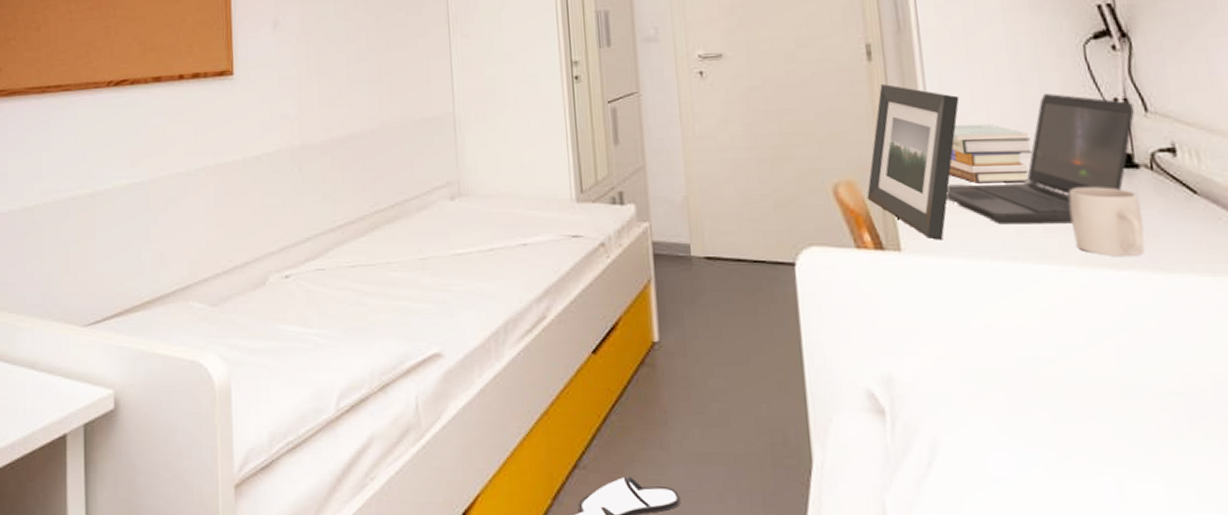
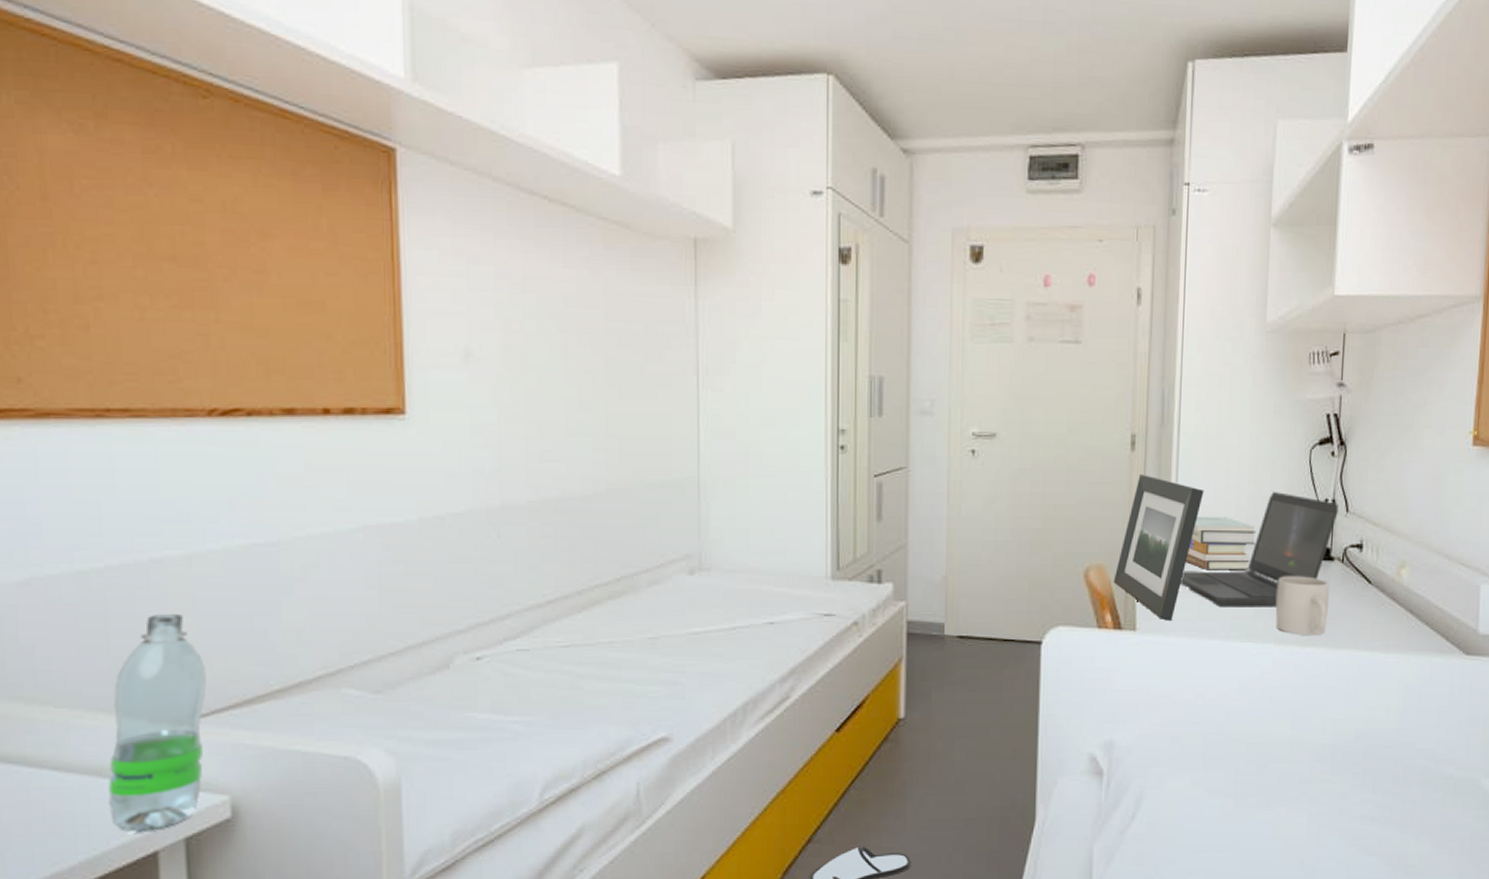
bottle: none [37,240,101,416] -> present [108,614,207,832]

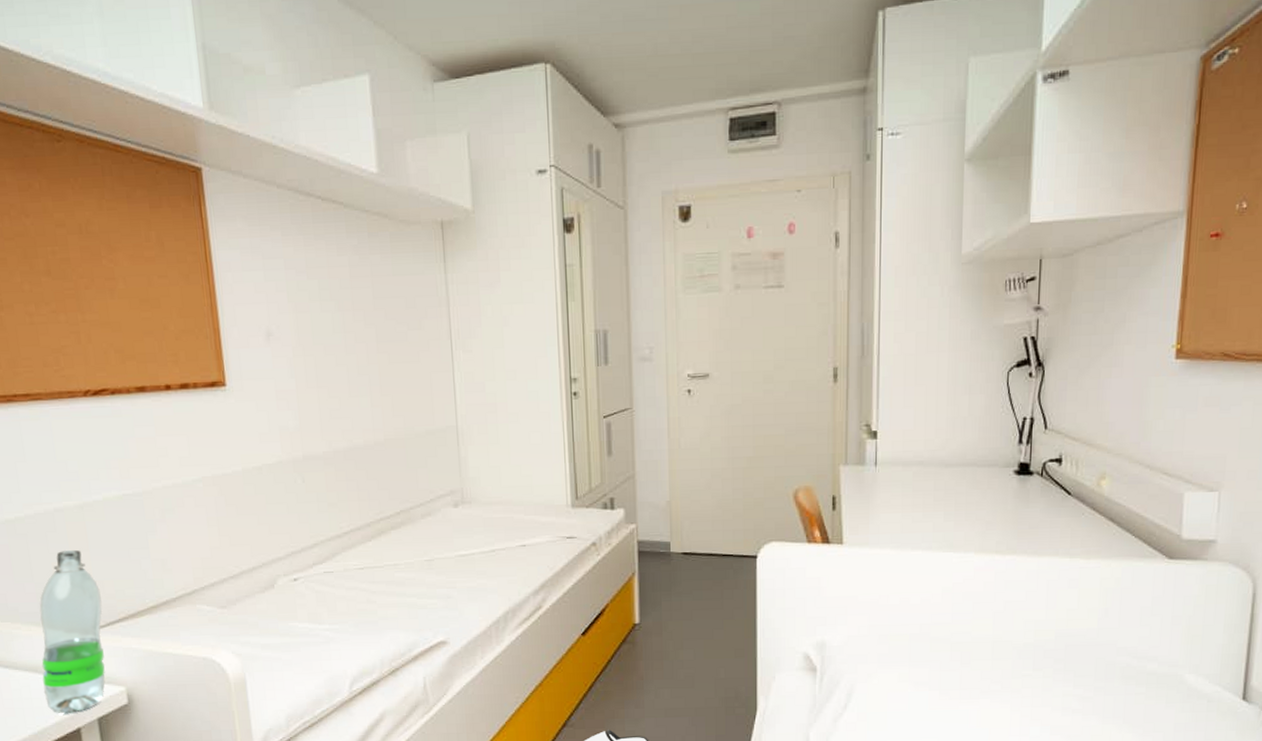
picture frame: present [1113,475,1204,621] -> none [821,404,904,535]
laptop computer: present [1180,492,1339,607] -> none [883,413,1037,521]
books: present [1186,516,1255,571] -> none [888,438,955,488]
mug: present [1275,576,1330,636] -> none [975,490,1029,545]

